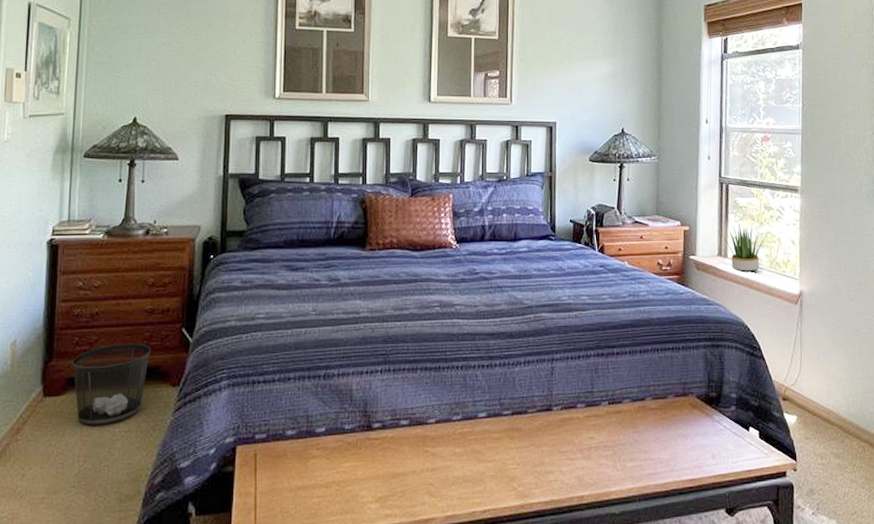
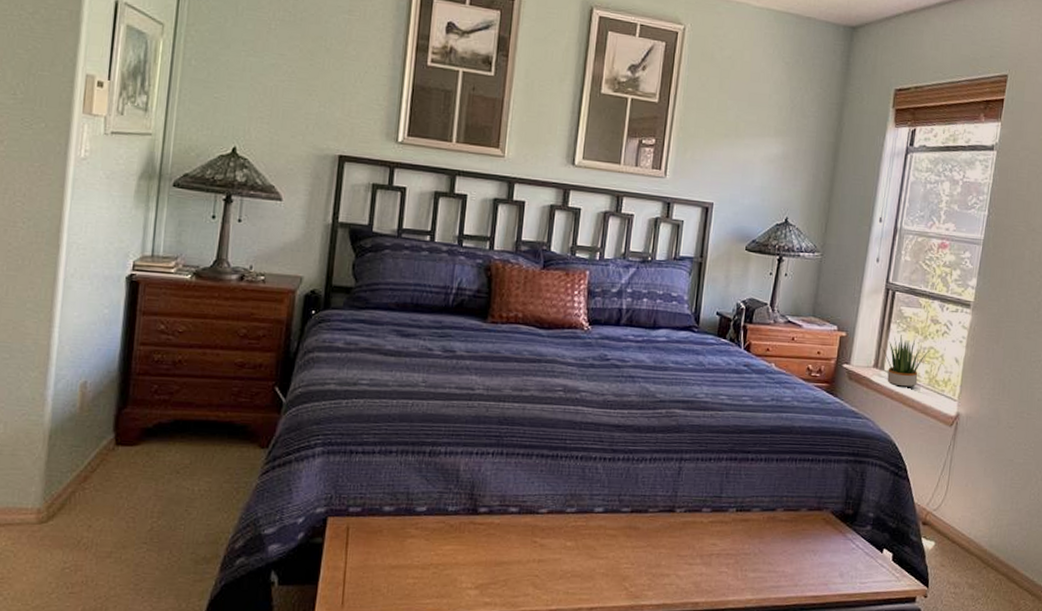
waste bin: present [72,343,151,426] -> none [149,396,239,482]

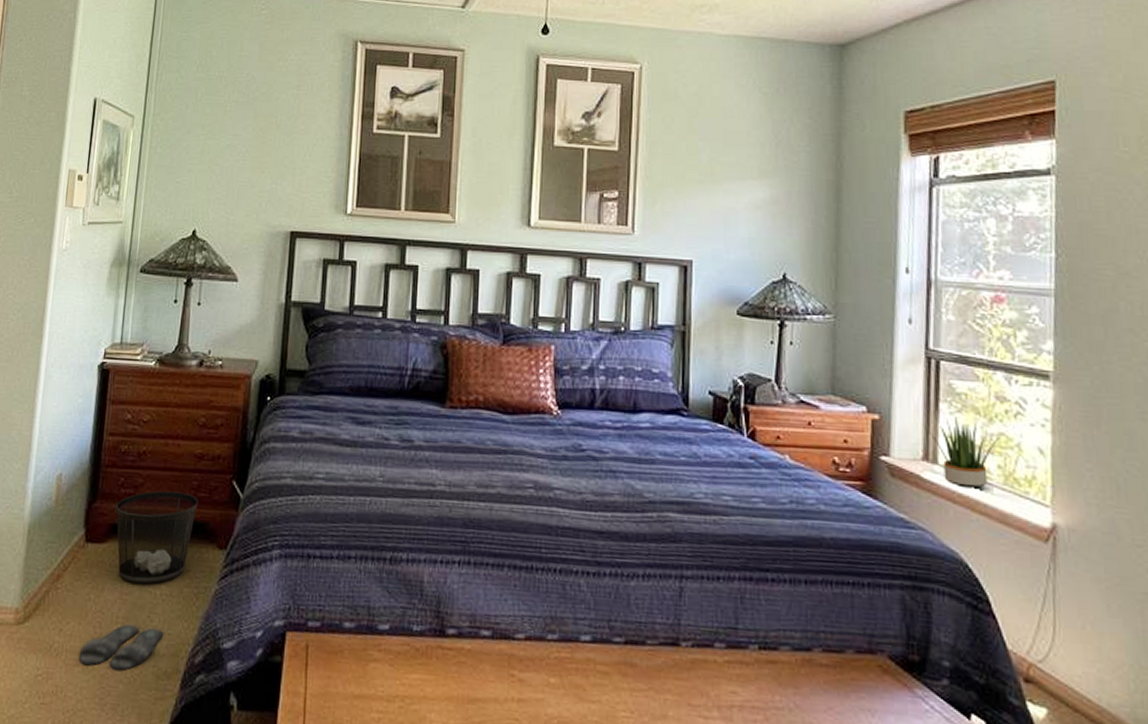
slippers: none [110,518,202,560] -> present [78,624,163,671]
waste bin: none [149,396,239,482] -> present [116,490,199,585]

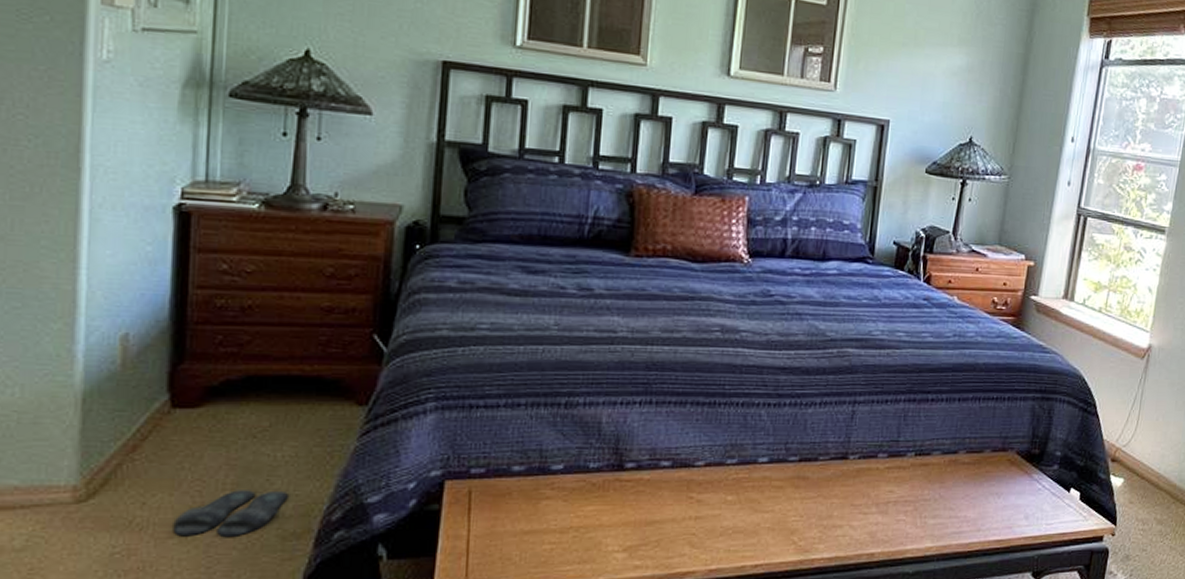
waste bin: present [116,490,199,585] -> none [213,348,329,447]
potted plant: present [926,417,1000,489] -> none [1069,263,1122,320]

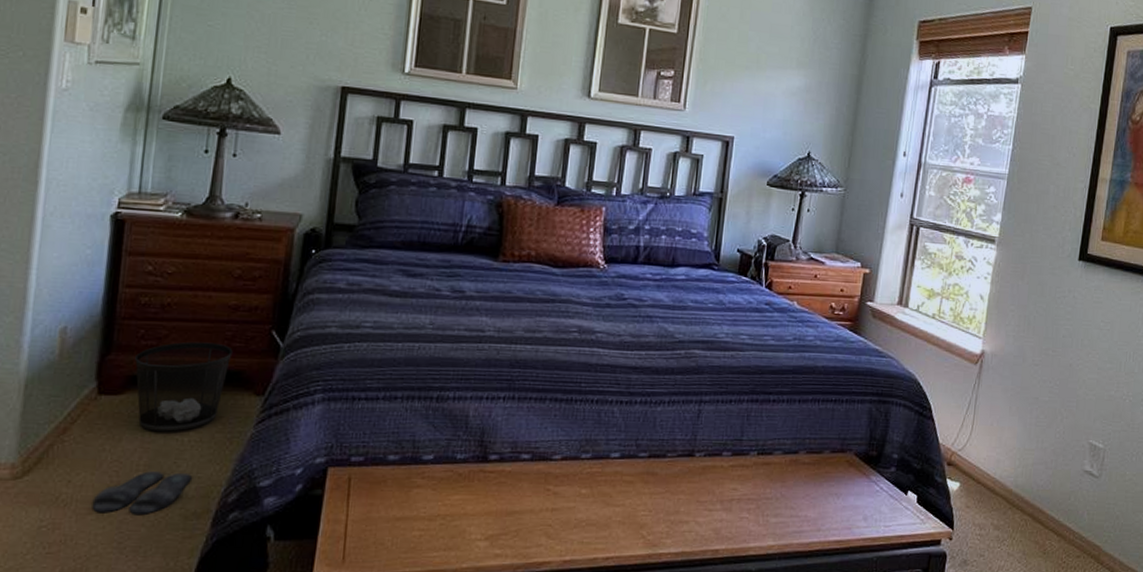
waste bin: none [213,348,329,447] -> present [135,341,233,432]

